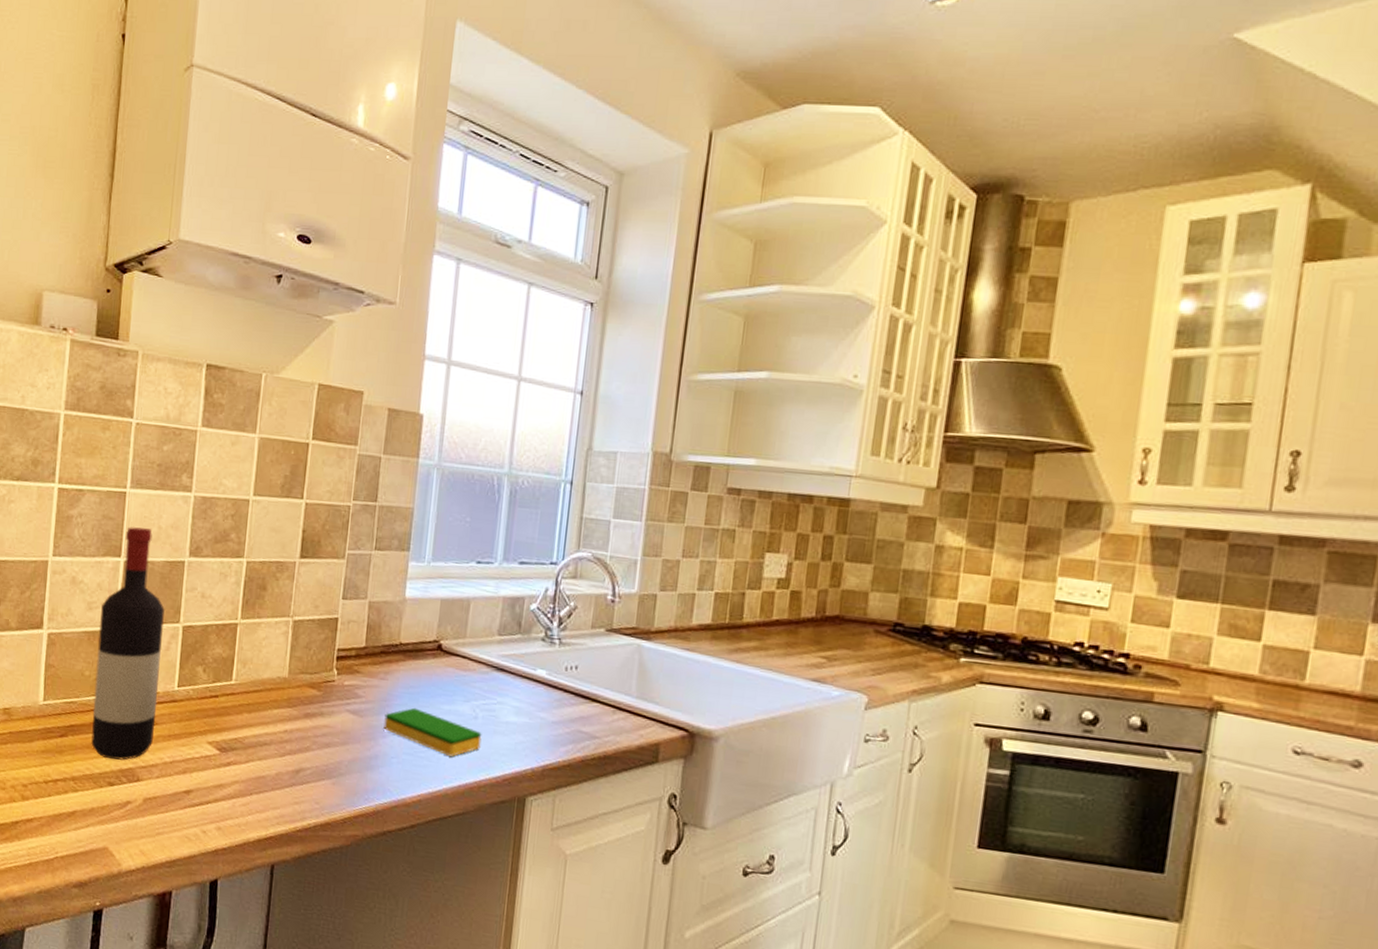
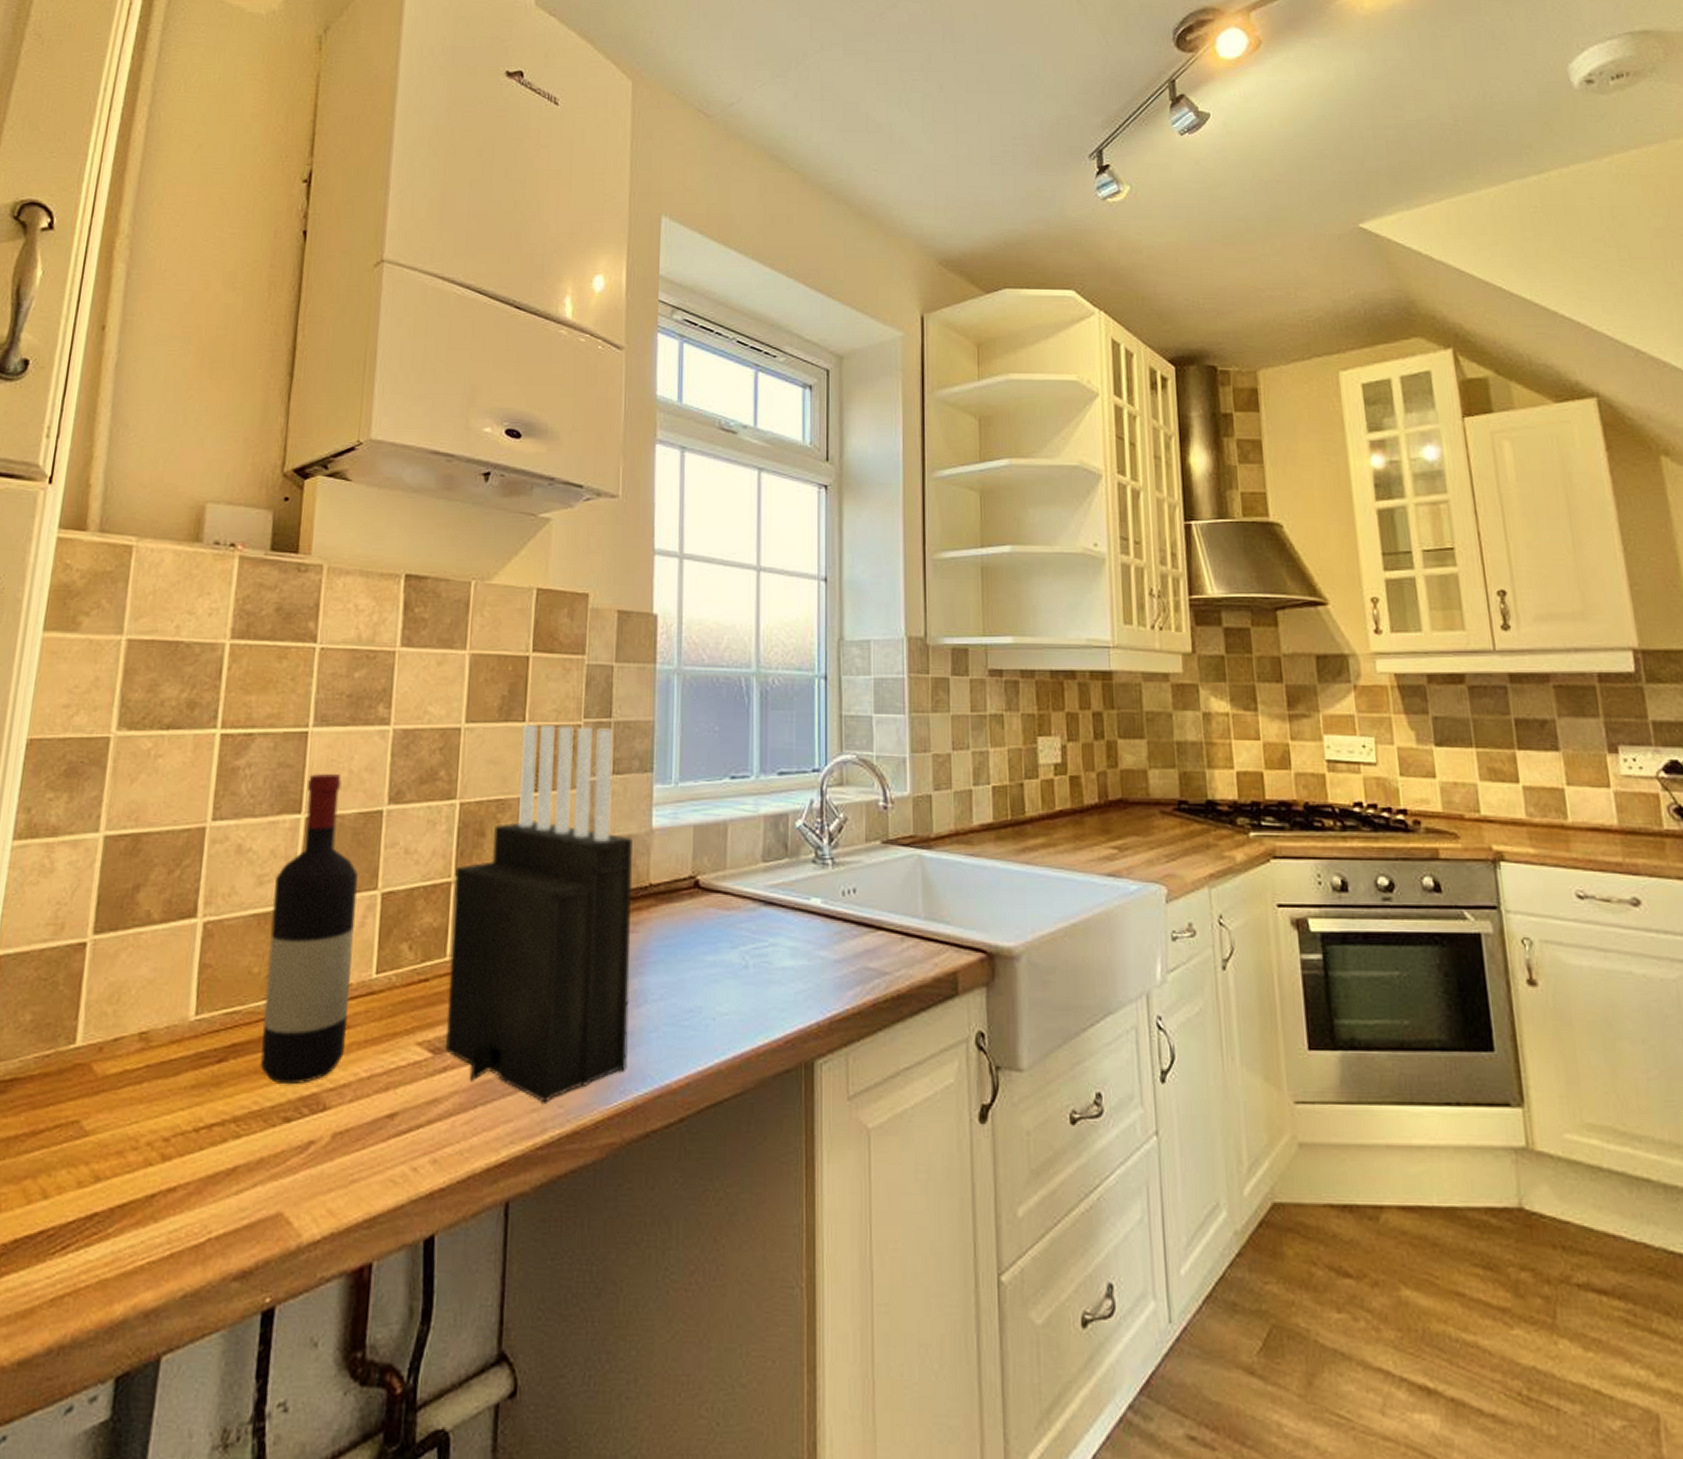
knife block: none [230,500,388,799] -> present [446,723,633,1103]
dish sponge: present [383,707,482,757] -> none [637,963,755,1022]

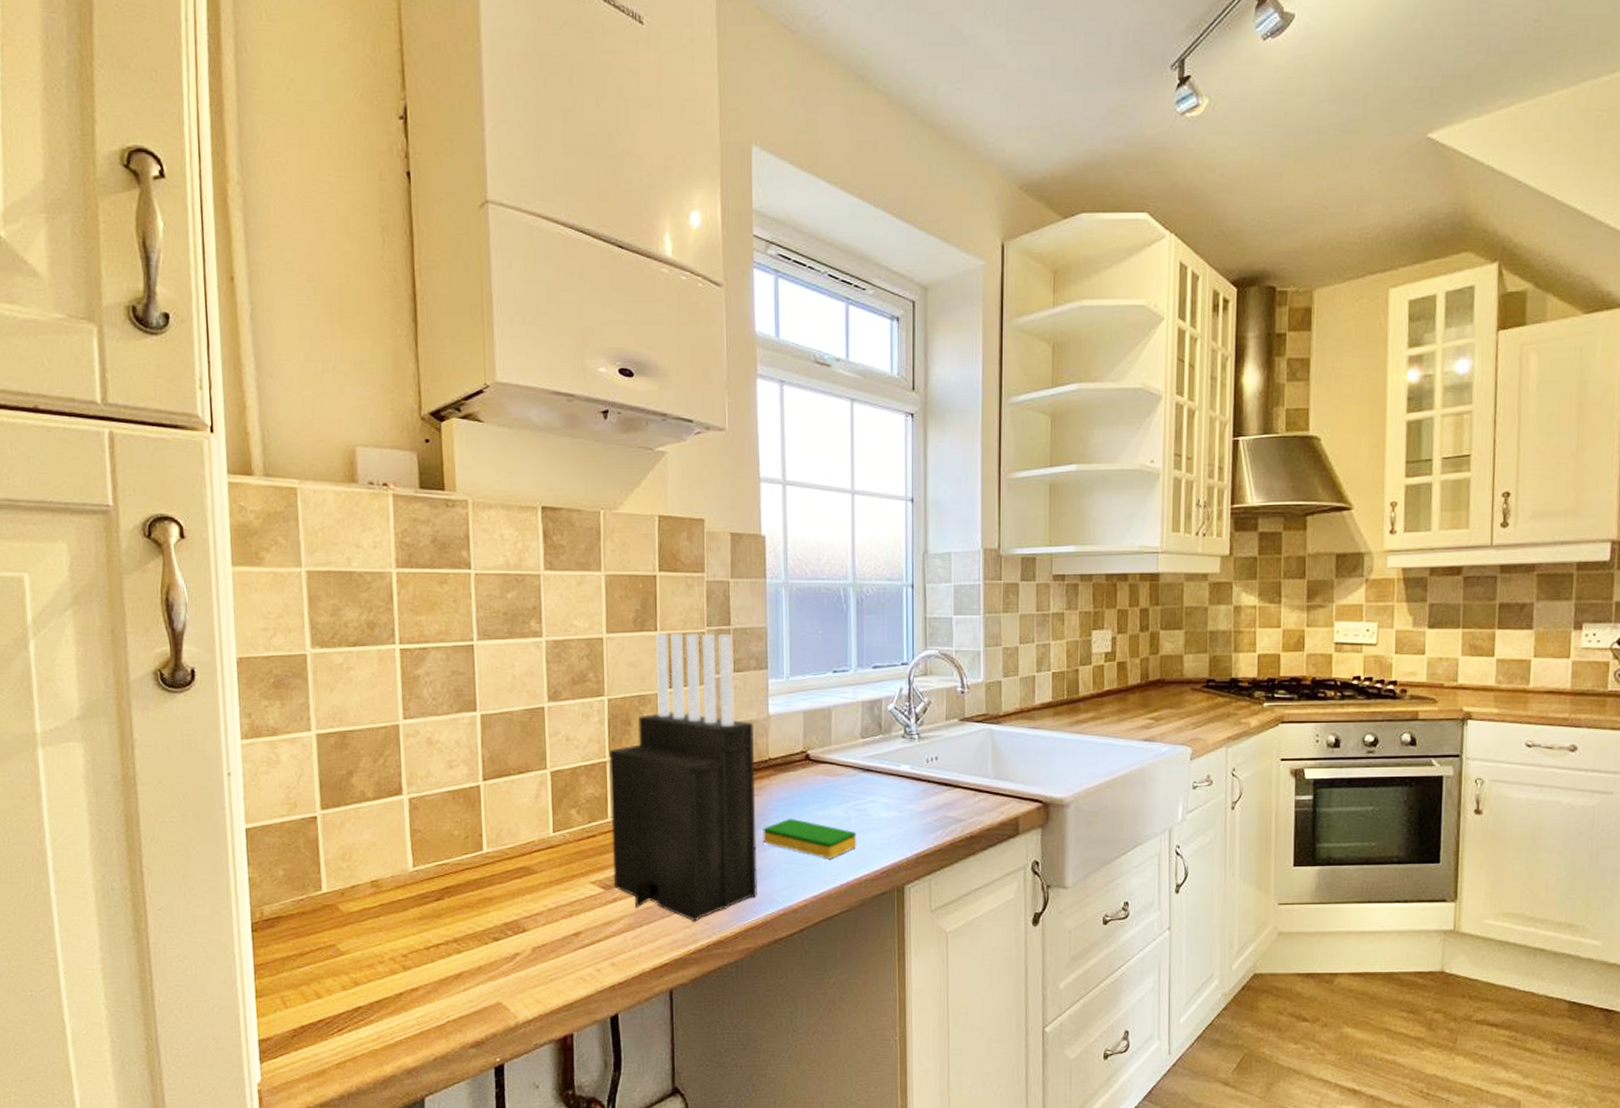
wine bottle: present [260,774,358,1085] -> none [462,679,535,915]
dish sponge: none [637,963,755,1022] -> present [763,818,857,860]

